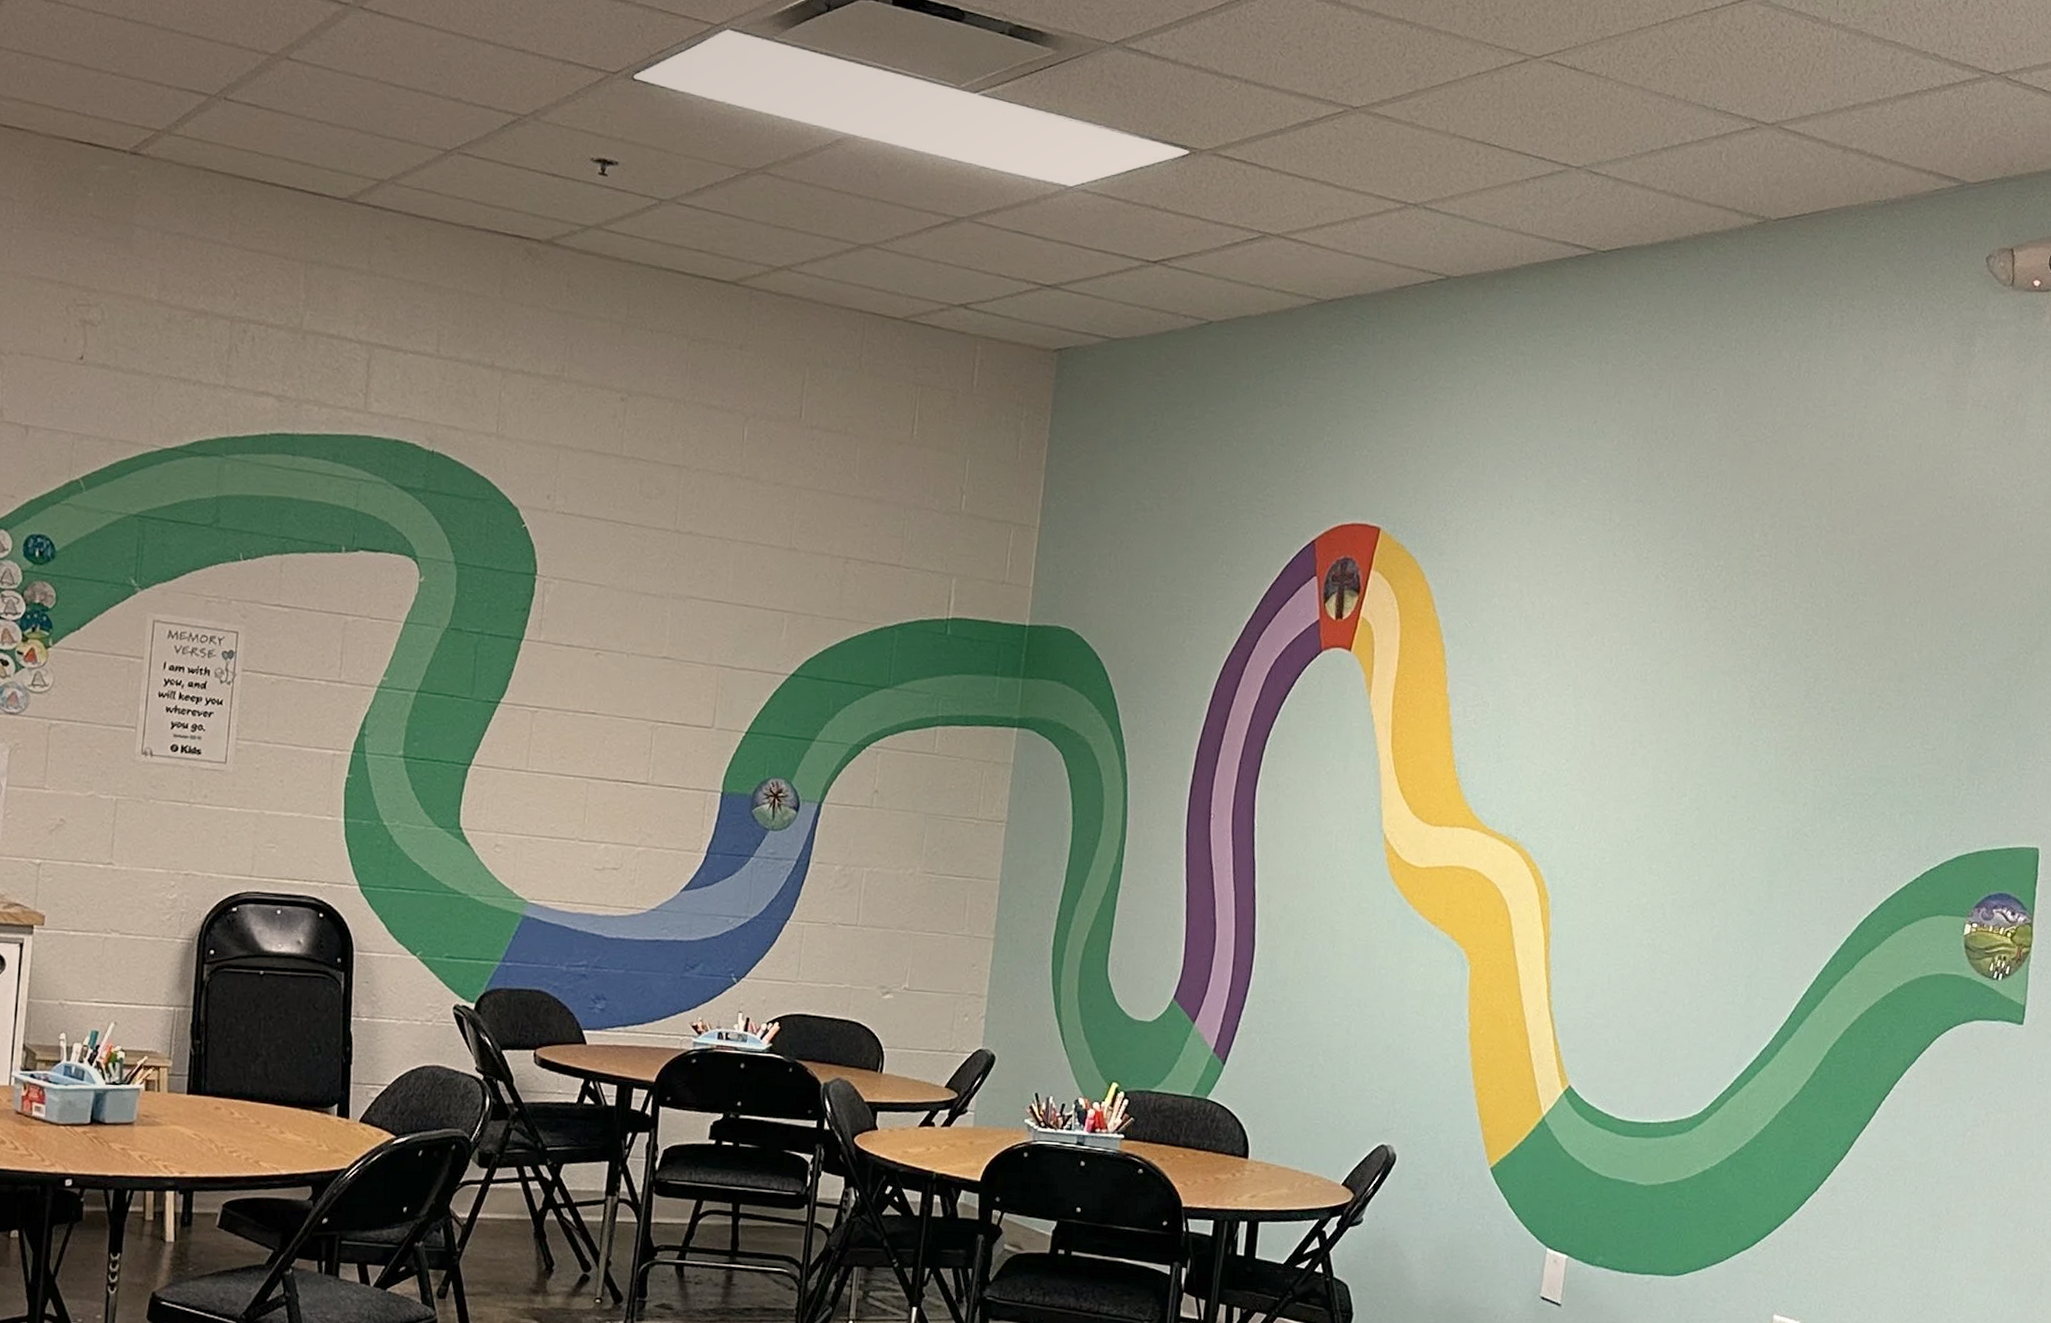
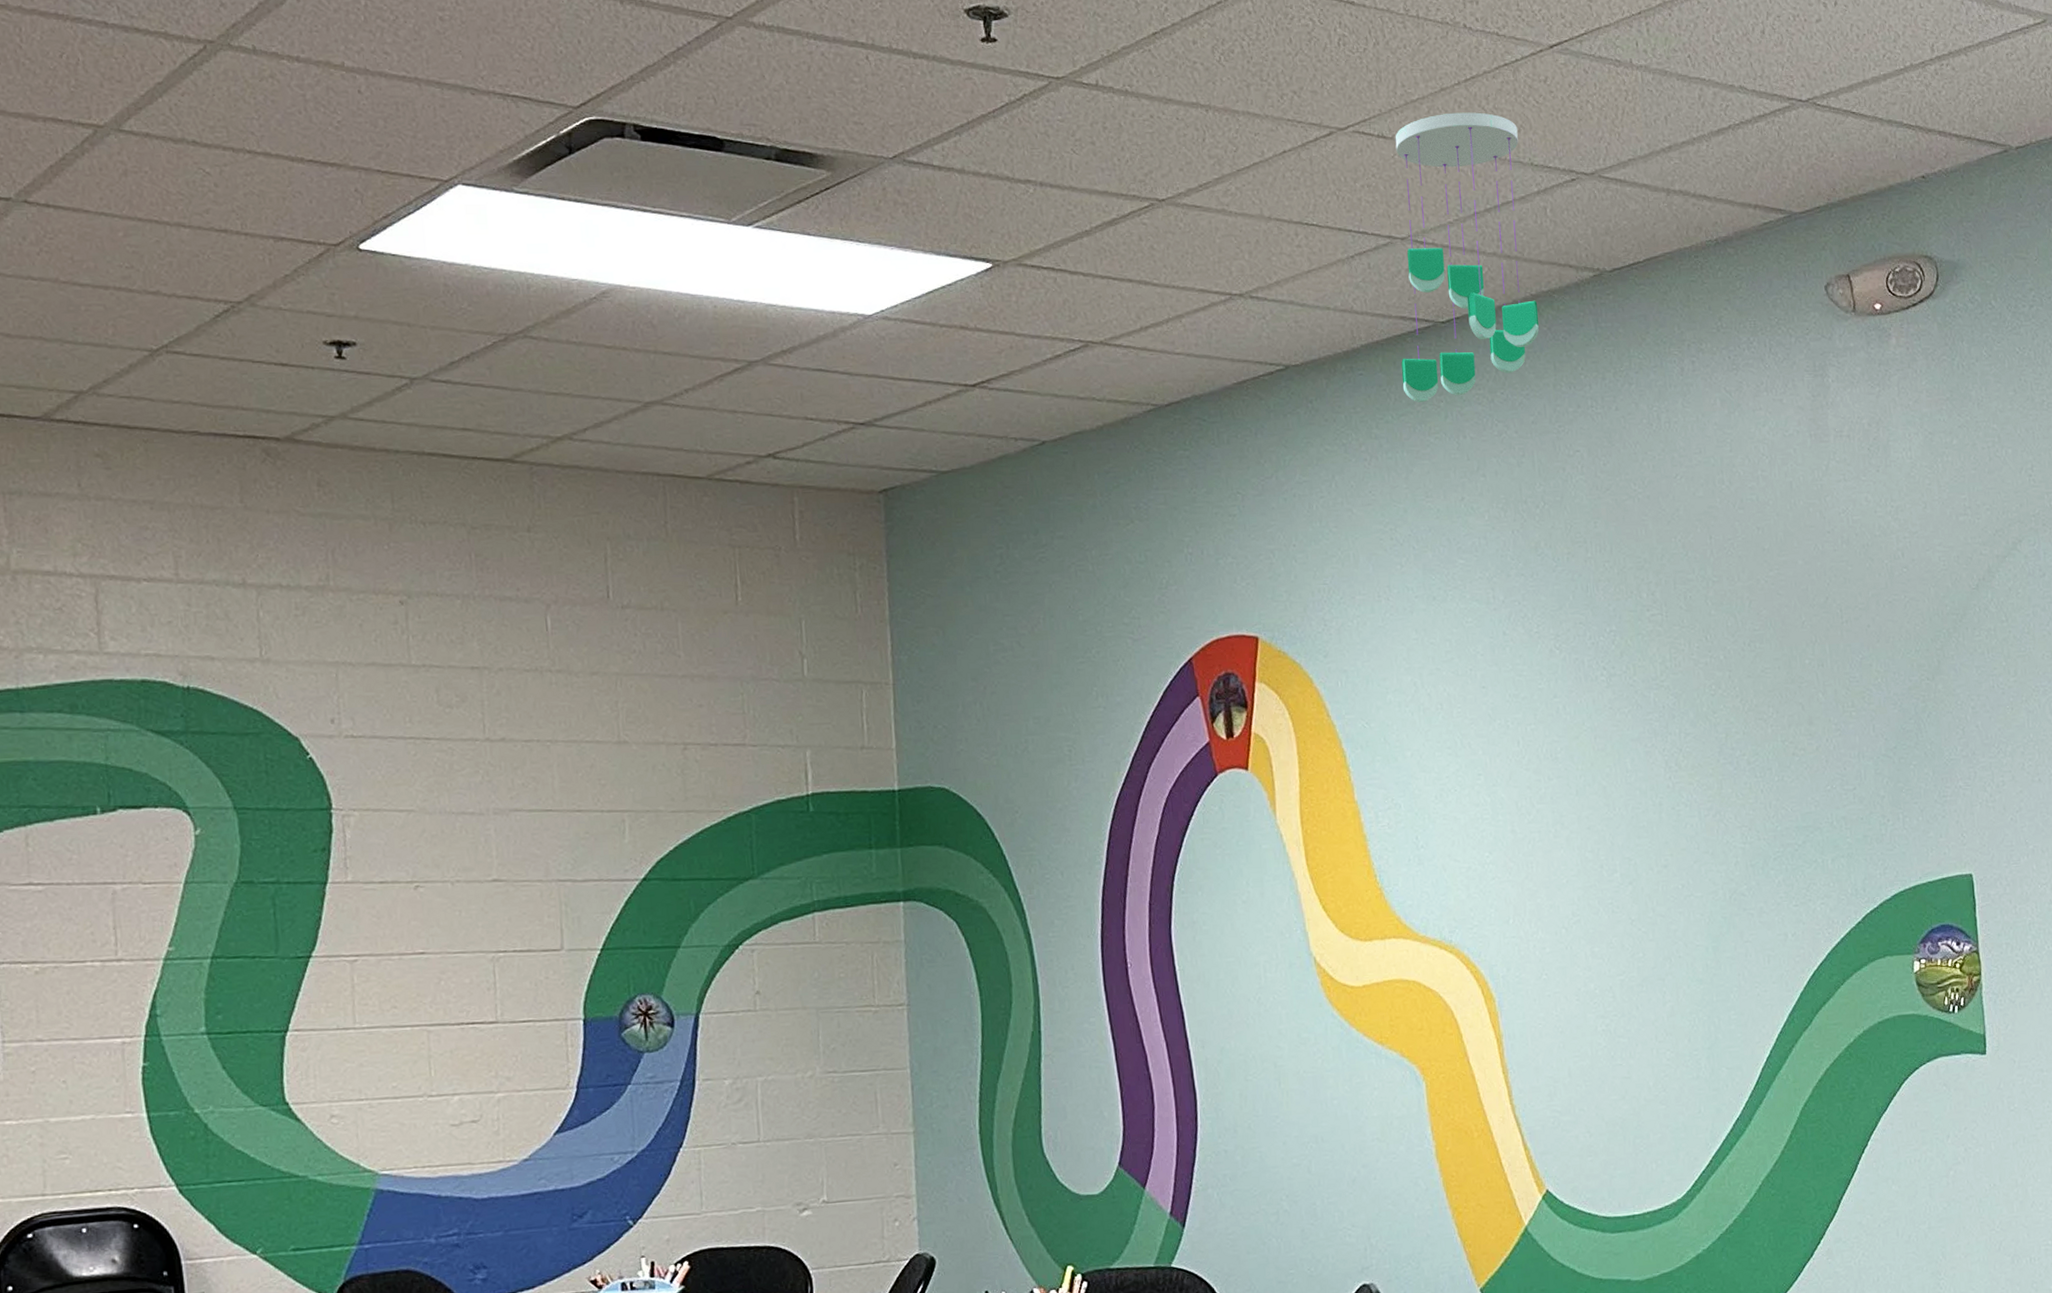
ceiling mobile: none [1555,51,1706,326] -> present [1395,112,1539,403]

